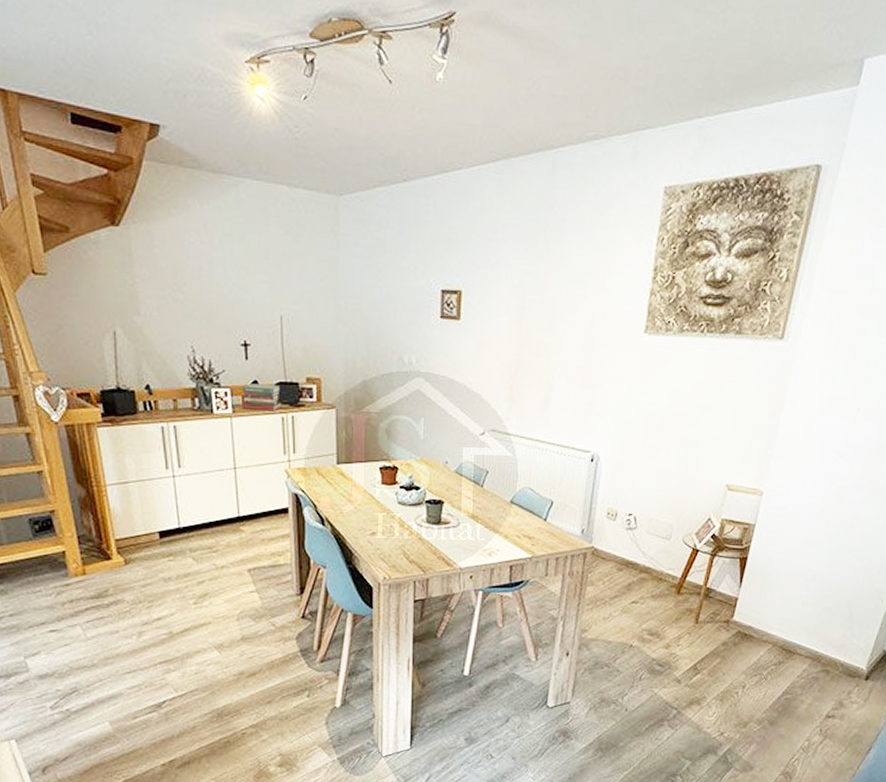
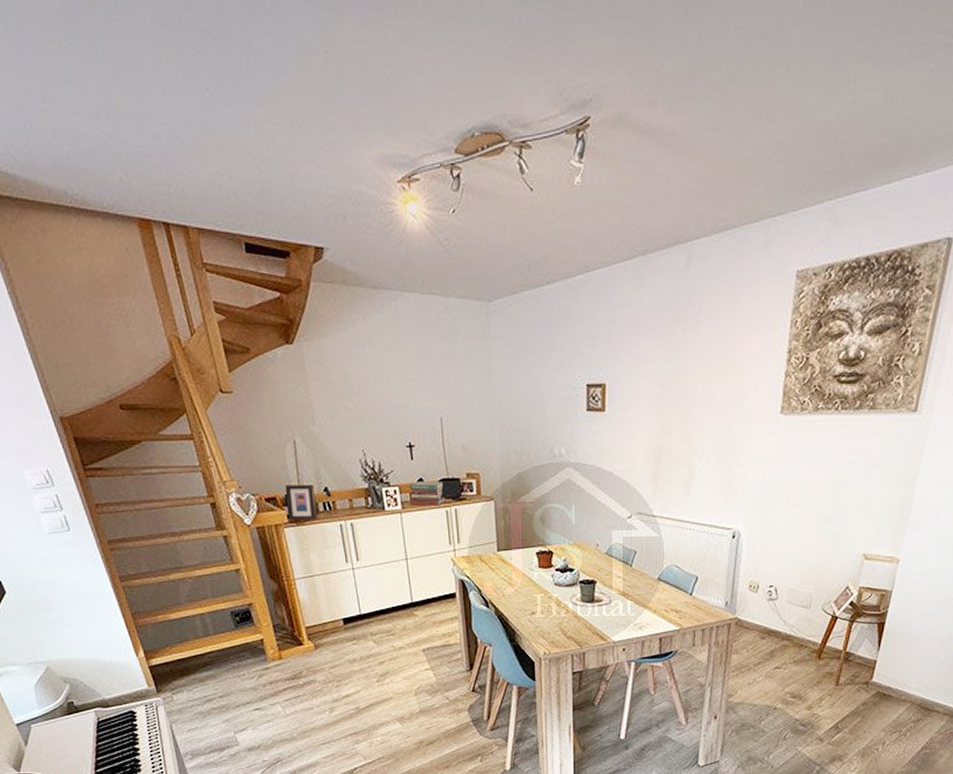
picture frame: none [101,380,137,420] -> present [285,484,318,520]

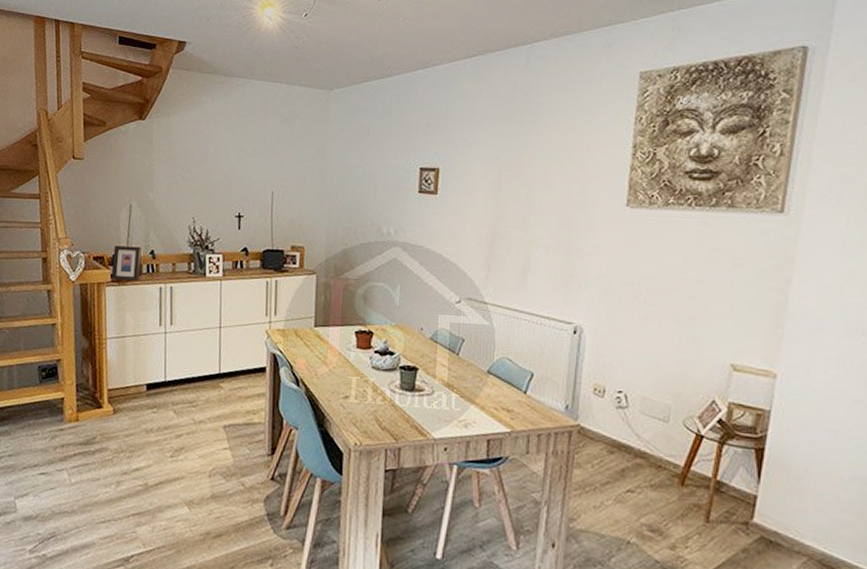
books: present [410,481,446,506] -> none [231,250,268,276]

